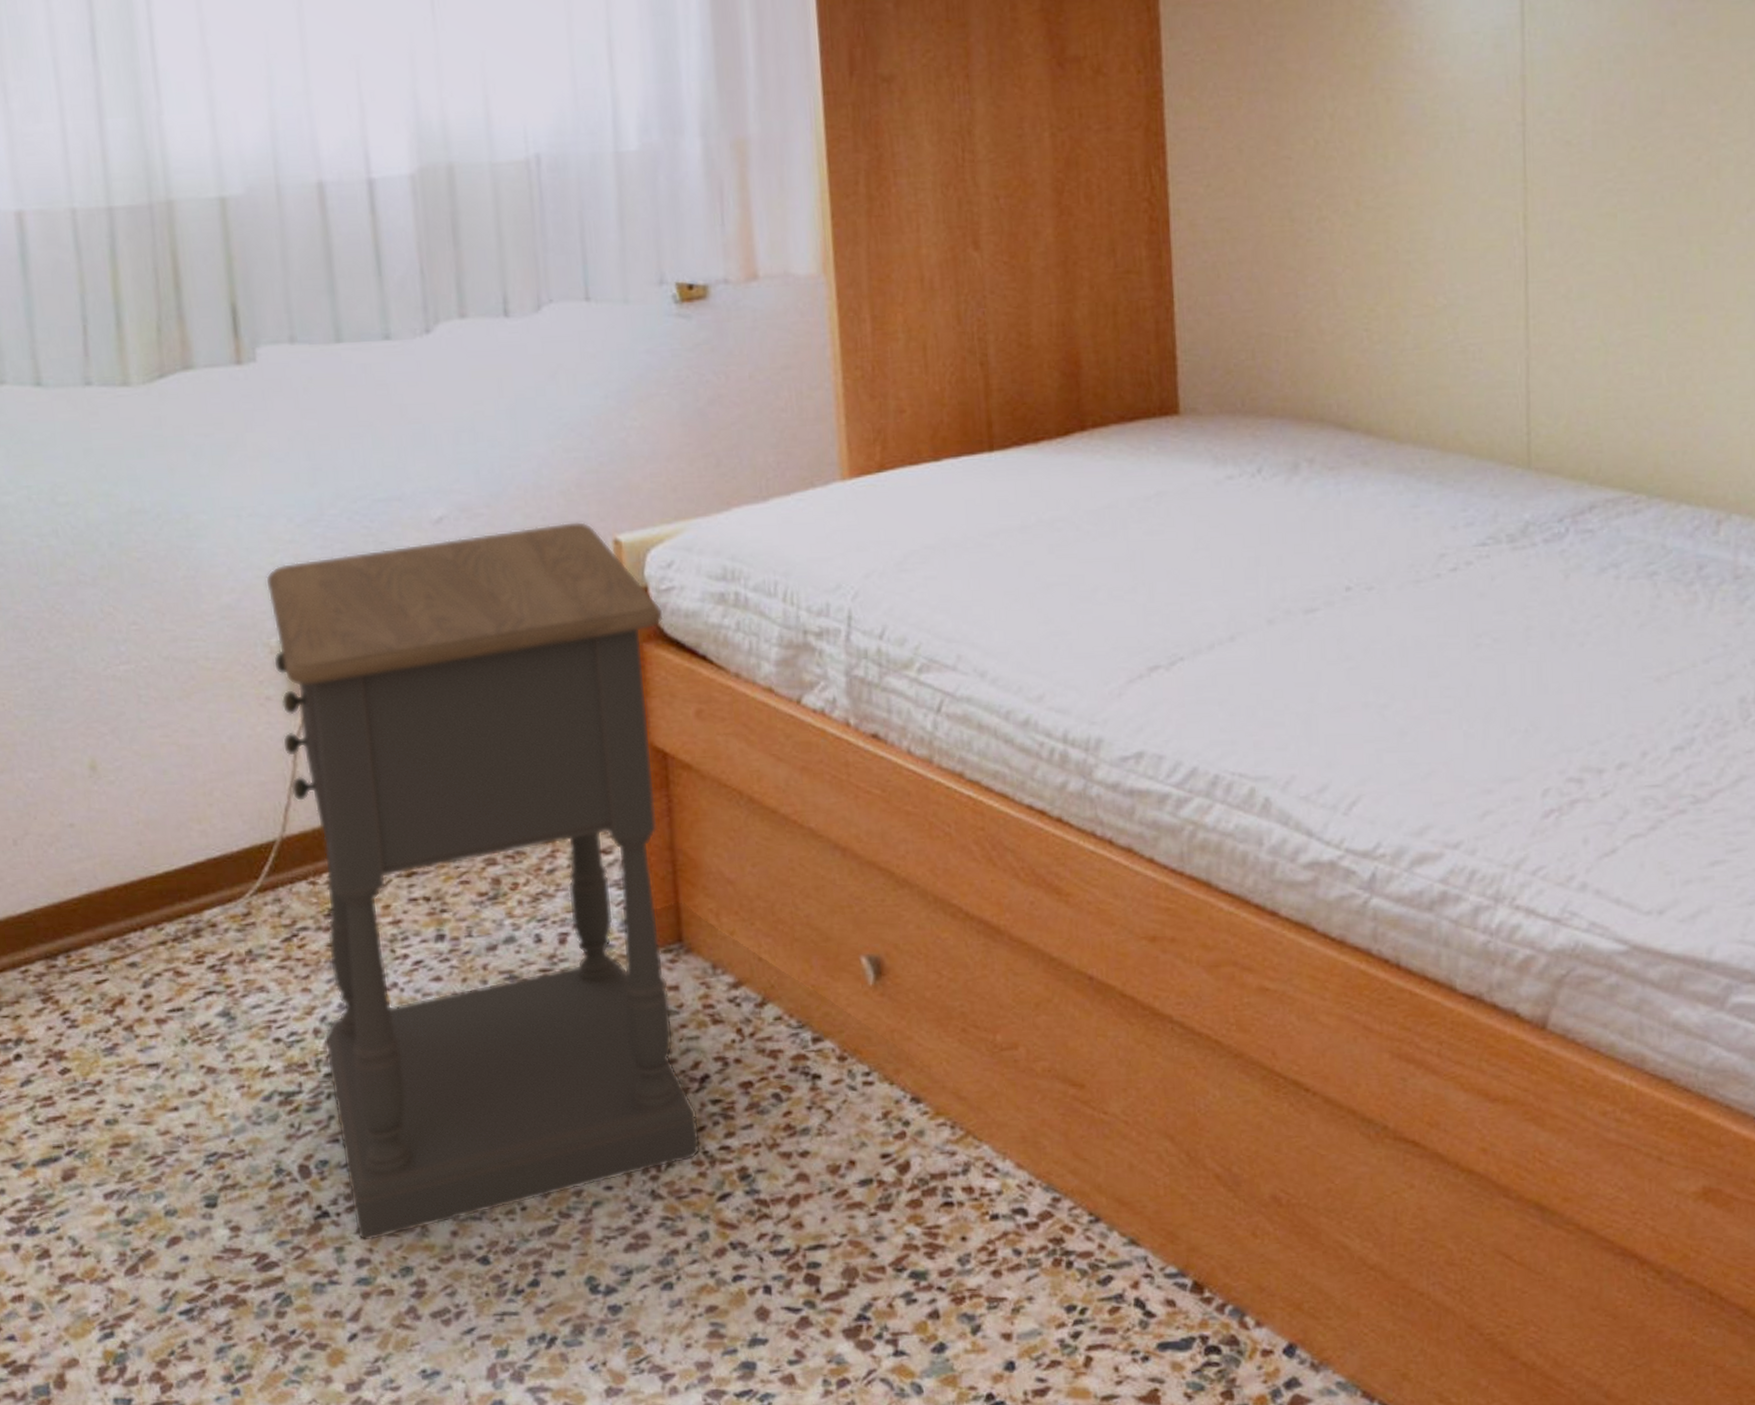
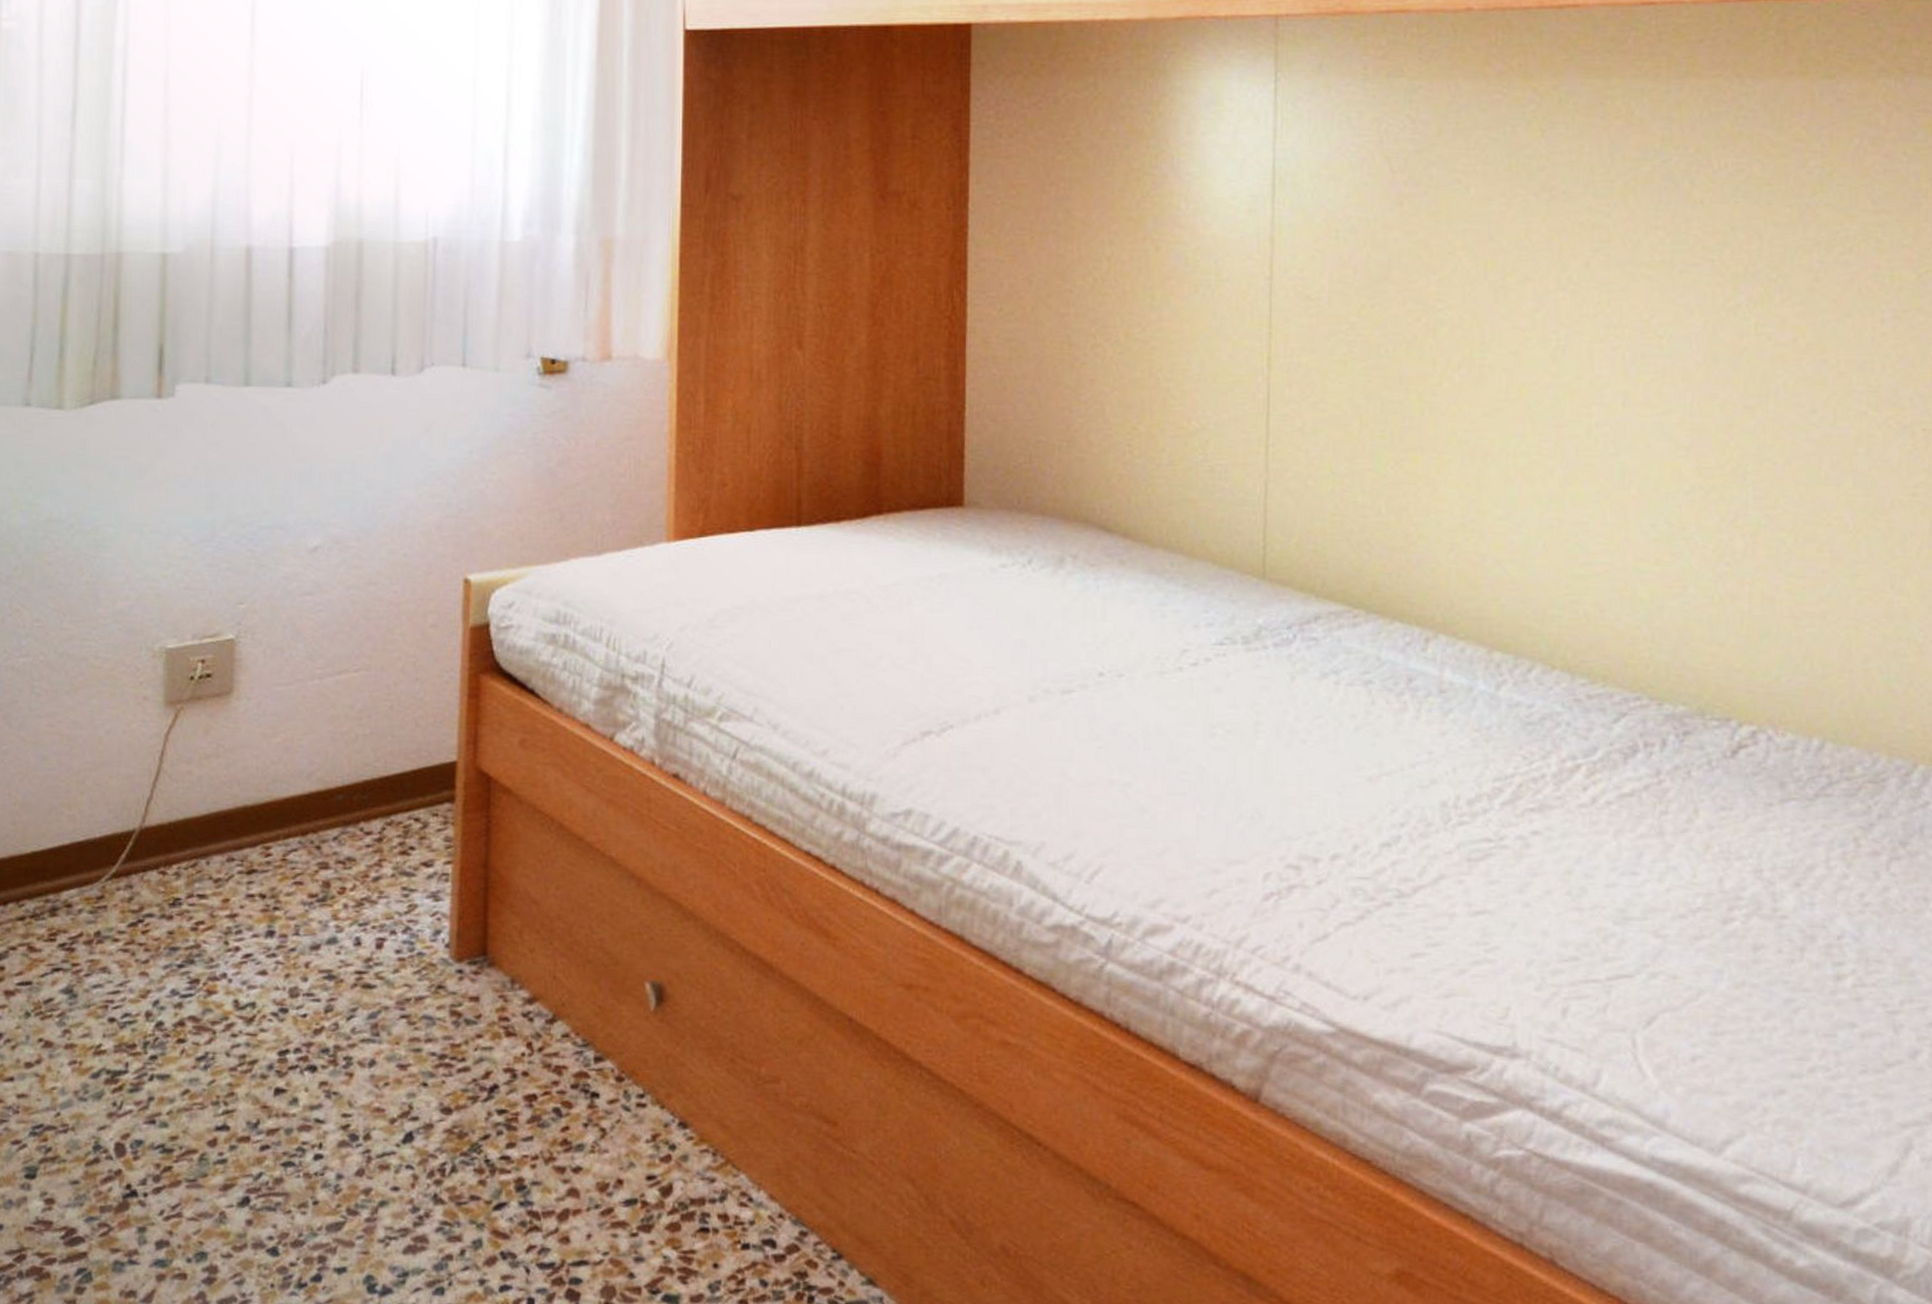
nightstand: present [265,521,701,1240] -> none [152,559,502,1223]

